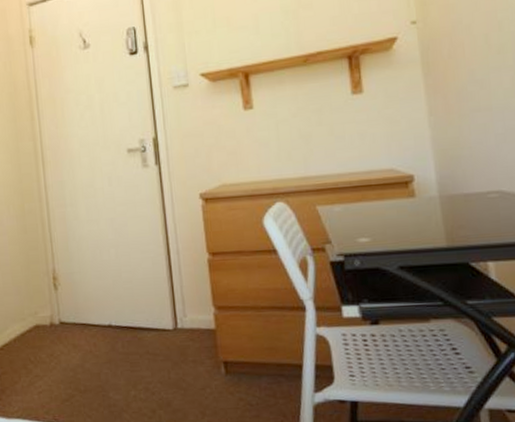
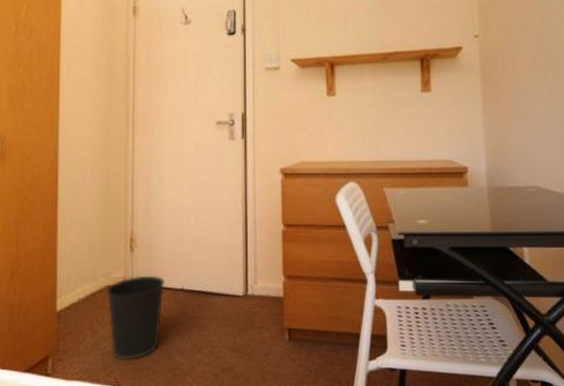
wastebasket: none [35,312,93,398] -> present [106,275,166,361]

